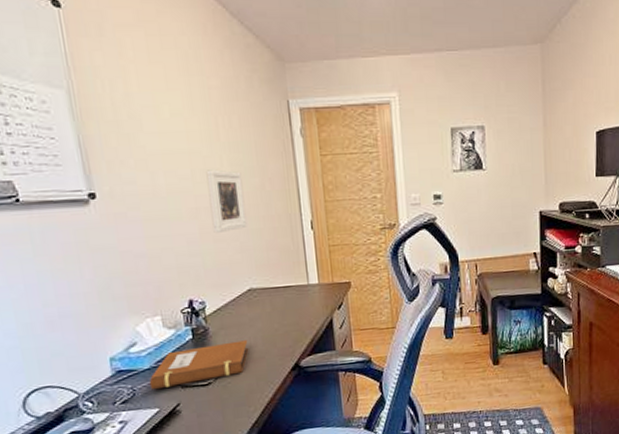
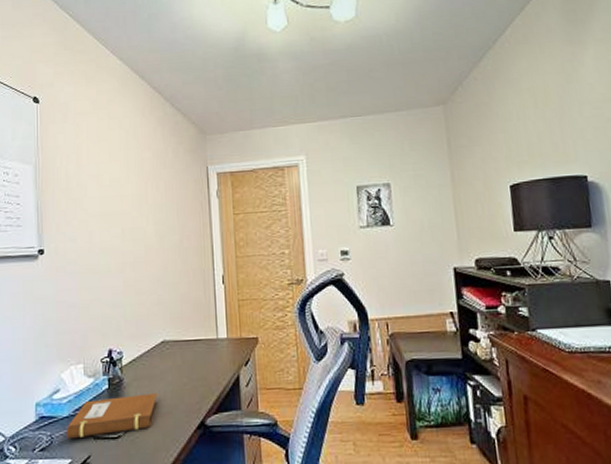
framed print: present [206,169,247,233] -> none [134,228,165,286]

